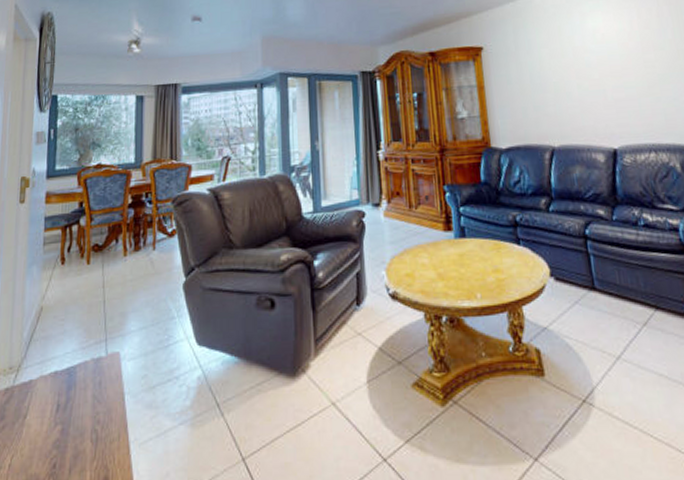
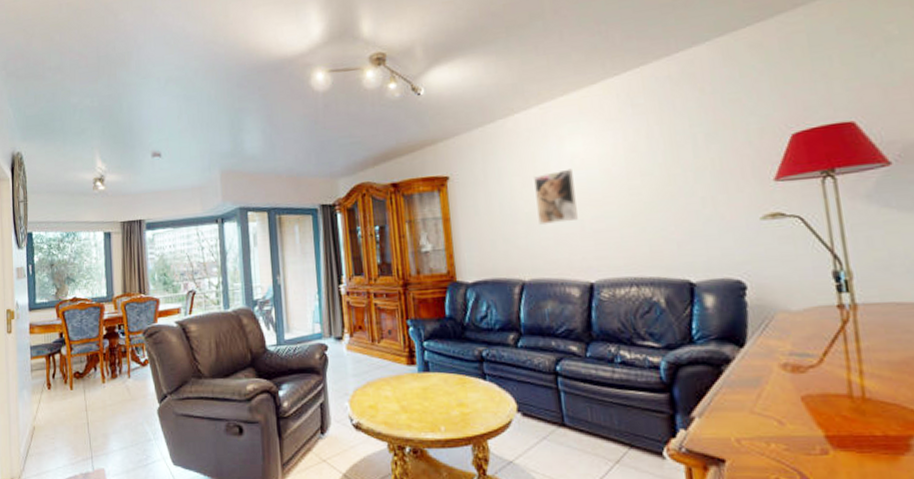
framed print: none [560,42,601,93] -> present [534,168,578,225]

